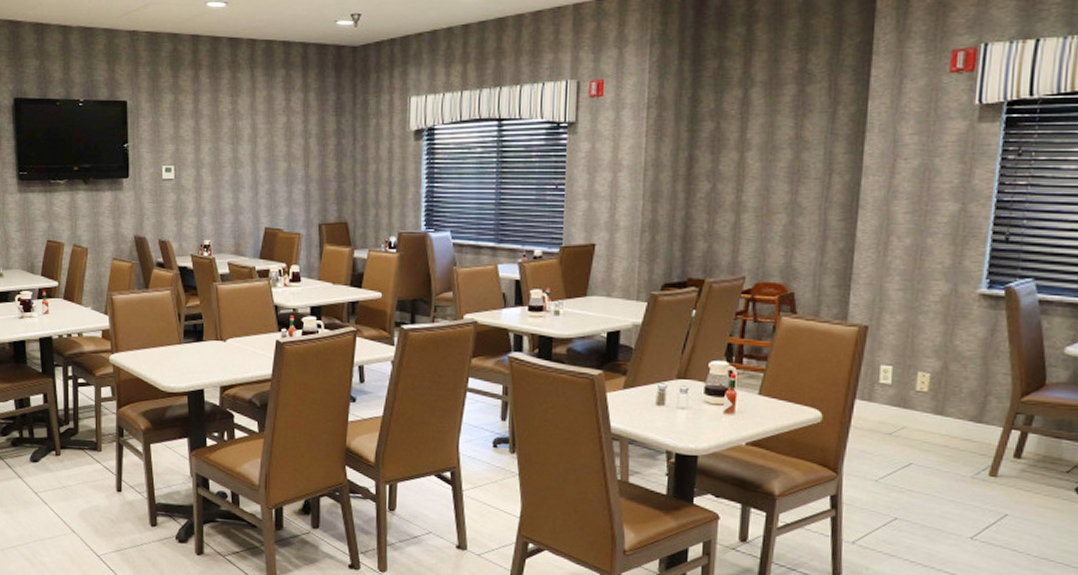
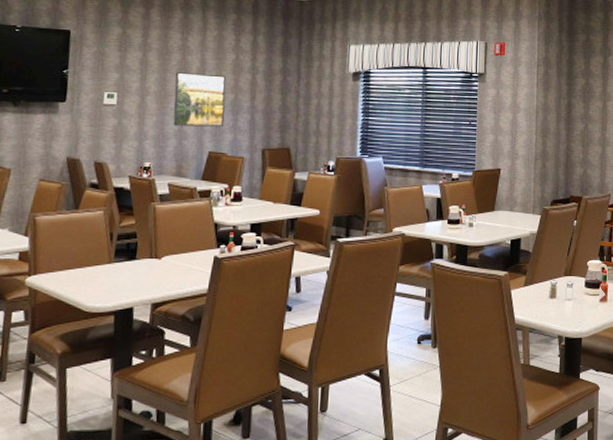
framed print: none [228,140,279,200] -> present [173,72,226,127]

